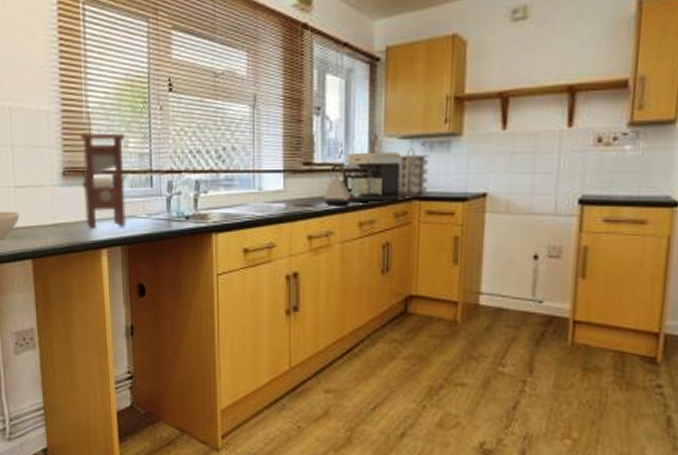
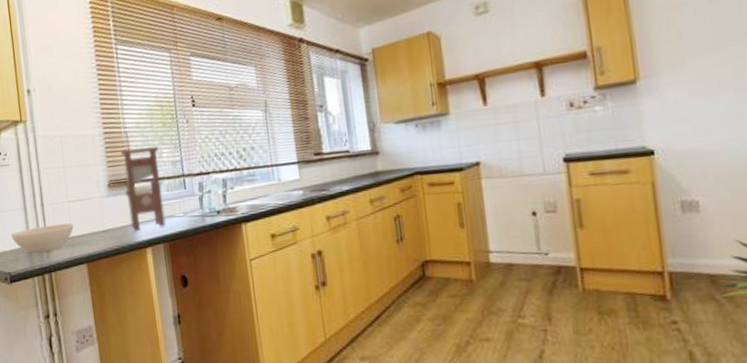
kettle: present [324,164,352,206] -> none [335,151,360,189]
coffee maker: present [344,151,400,203] -> none [351,135,402,184]
spice rack: present [397,148,430,198] -> none [396,130,428,175]

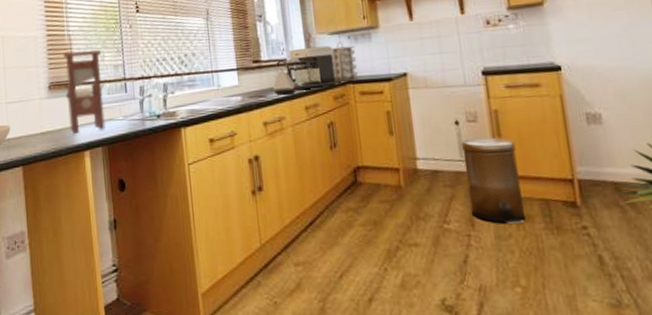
kettle: none [335,151,360,189] -> present [273,59,296,95]
coffee maker: none [351,135,402,184] -> present [288,45,336,91]
spice rack: none [396,130,428,175] -> present [330,41,359,83]
pedal bin: none [537,228,609,320] -> present [460,137,526,225]

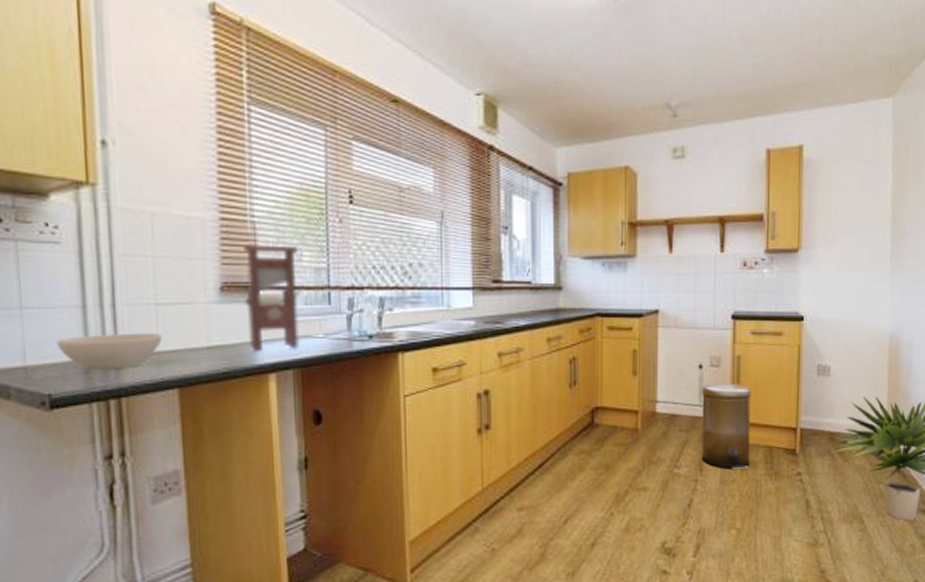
kettle: present [273,59,296,95] -> none [513,282,540,323]
coffee maker: present [288,45,336,91] -> none [532,271,583,320]
spice rack: present [330,41,359,83] -> none [581,268,609,315]

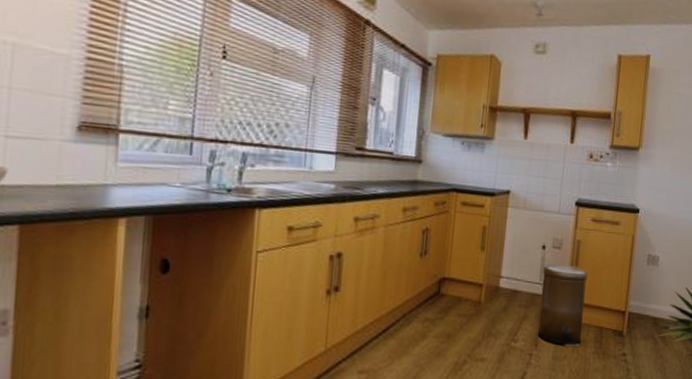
paper towel holder: present [243,243,299,351] -> none [101,85,166,197]

